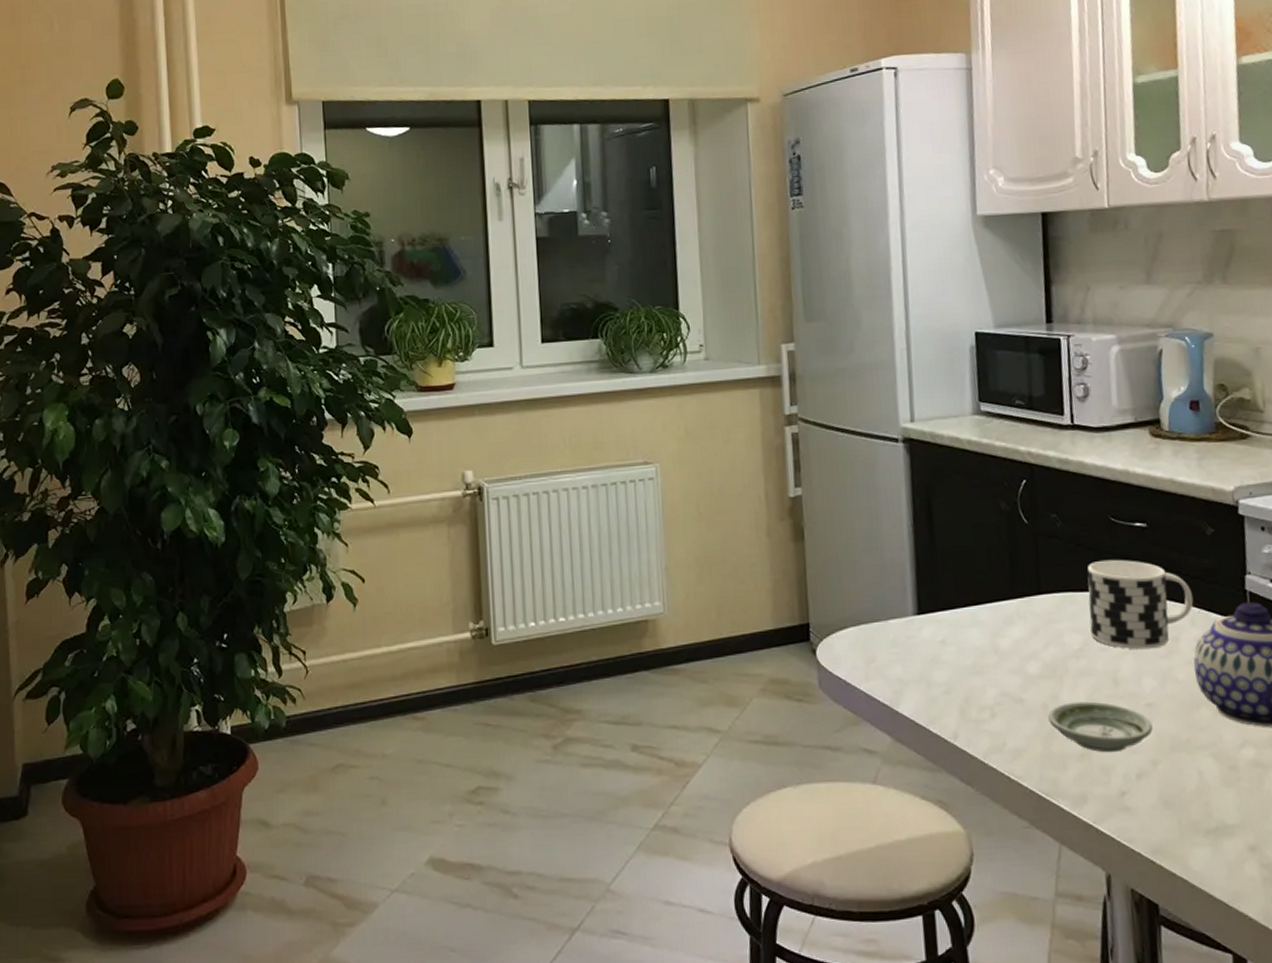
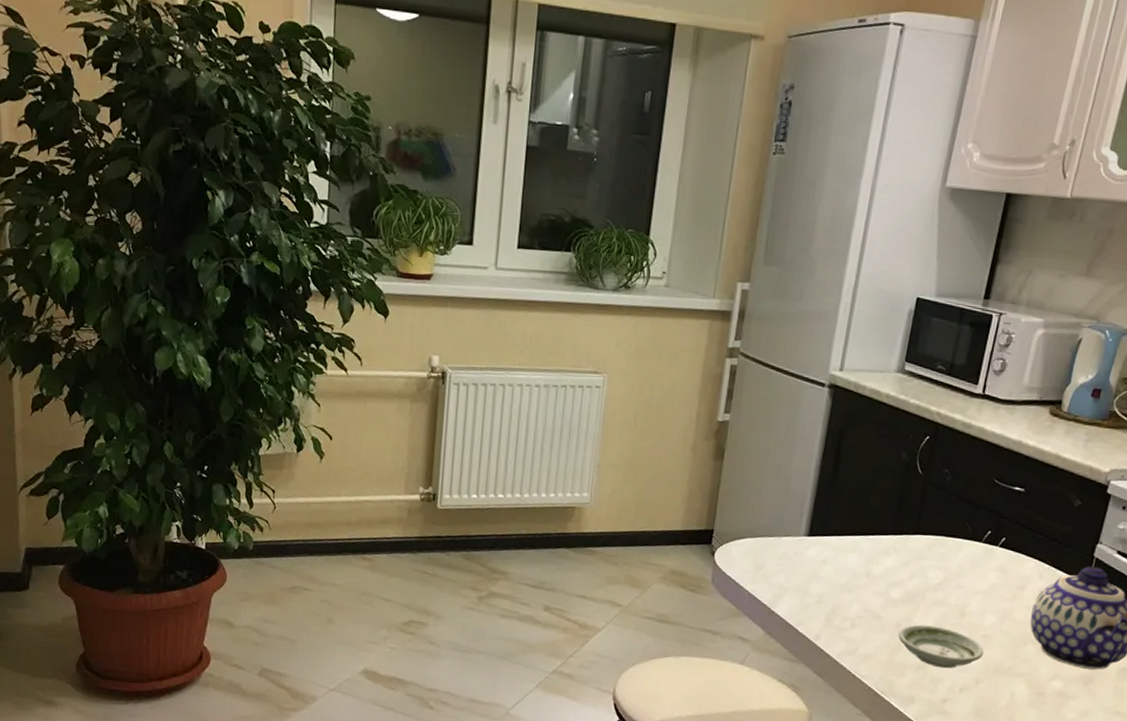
cup: present [1087,559,1194,650] -> none [952,514,1048,593]

